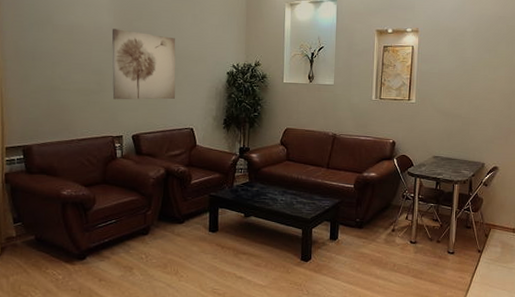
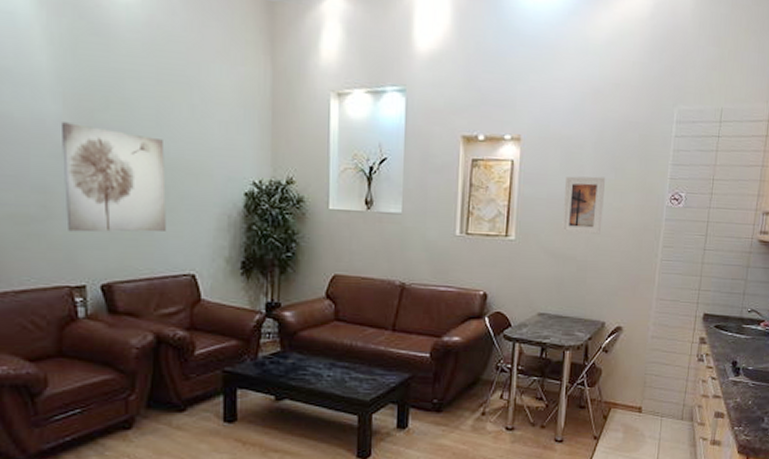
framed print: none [450,56,483,98] -> present [562,176,606,234]

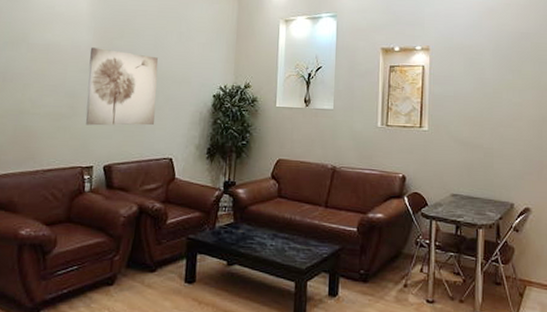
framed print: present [562,176,606,234] -> none [468,77,505,126]

